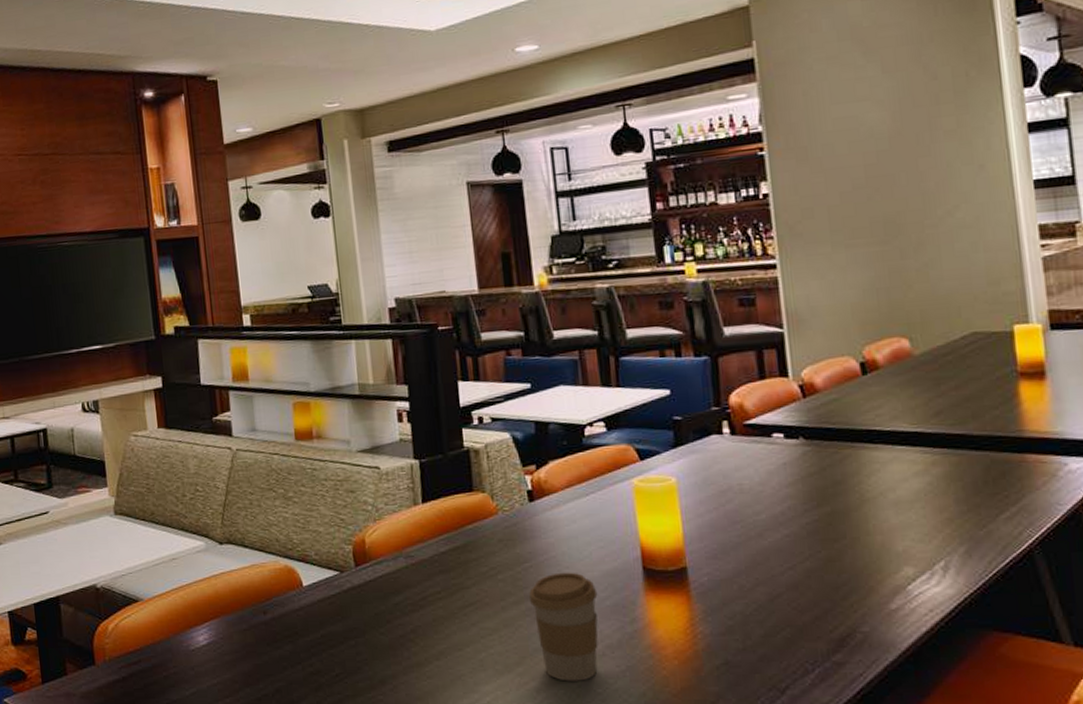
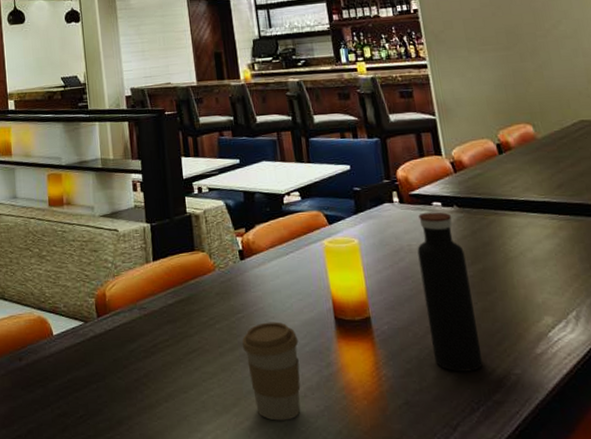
water bottle: none [750,445,824,629] -> present [417,212,484,372]

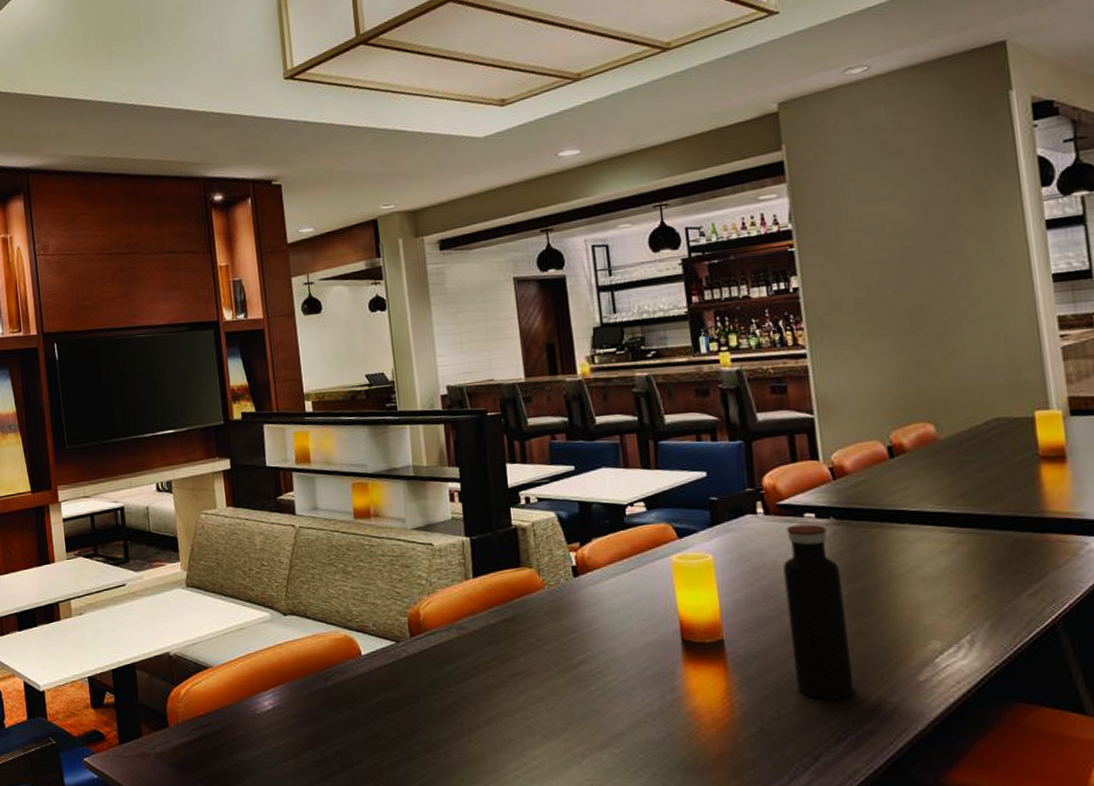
coffee cup: present [242,321,301,421] -> none [574,643,640,747]

